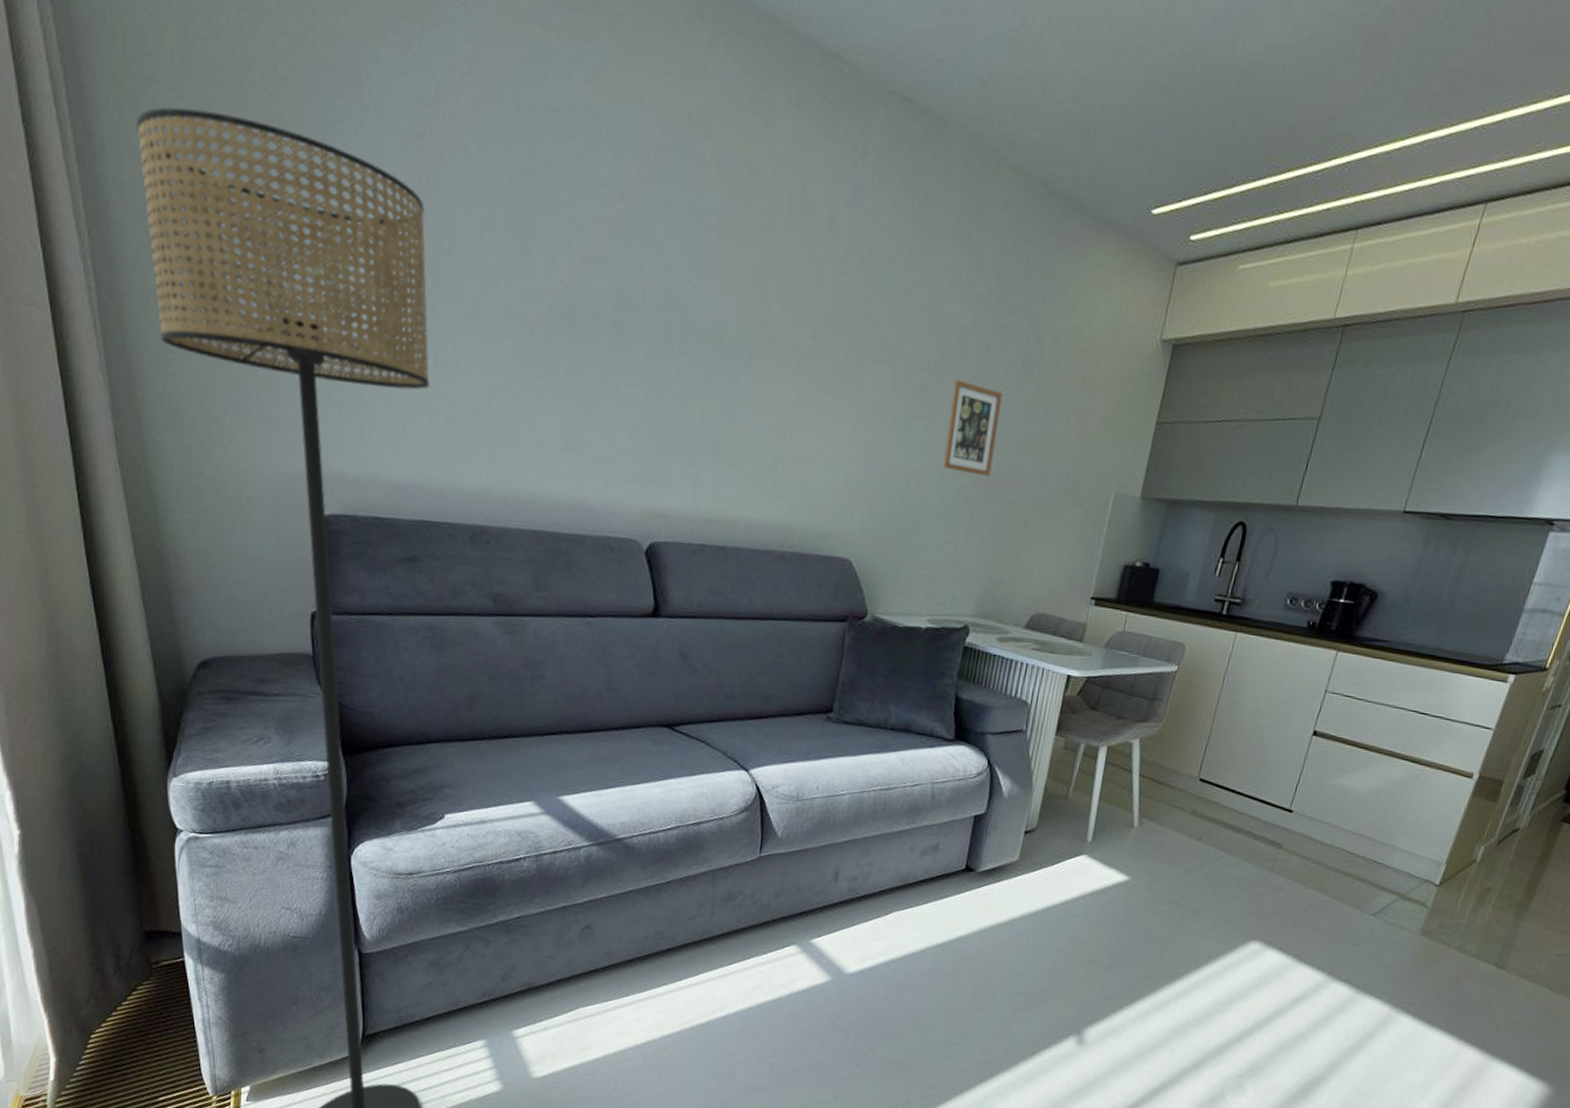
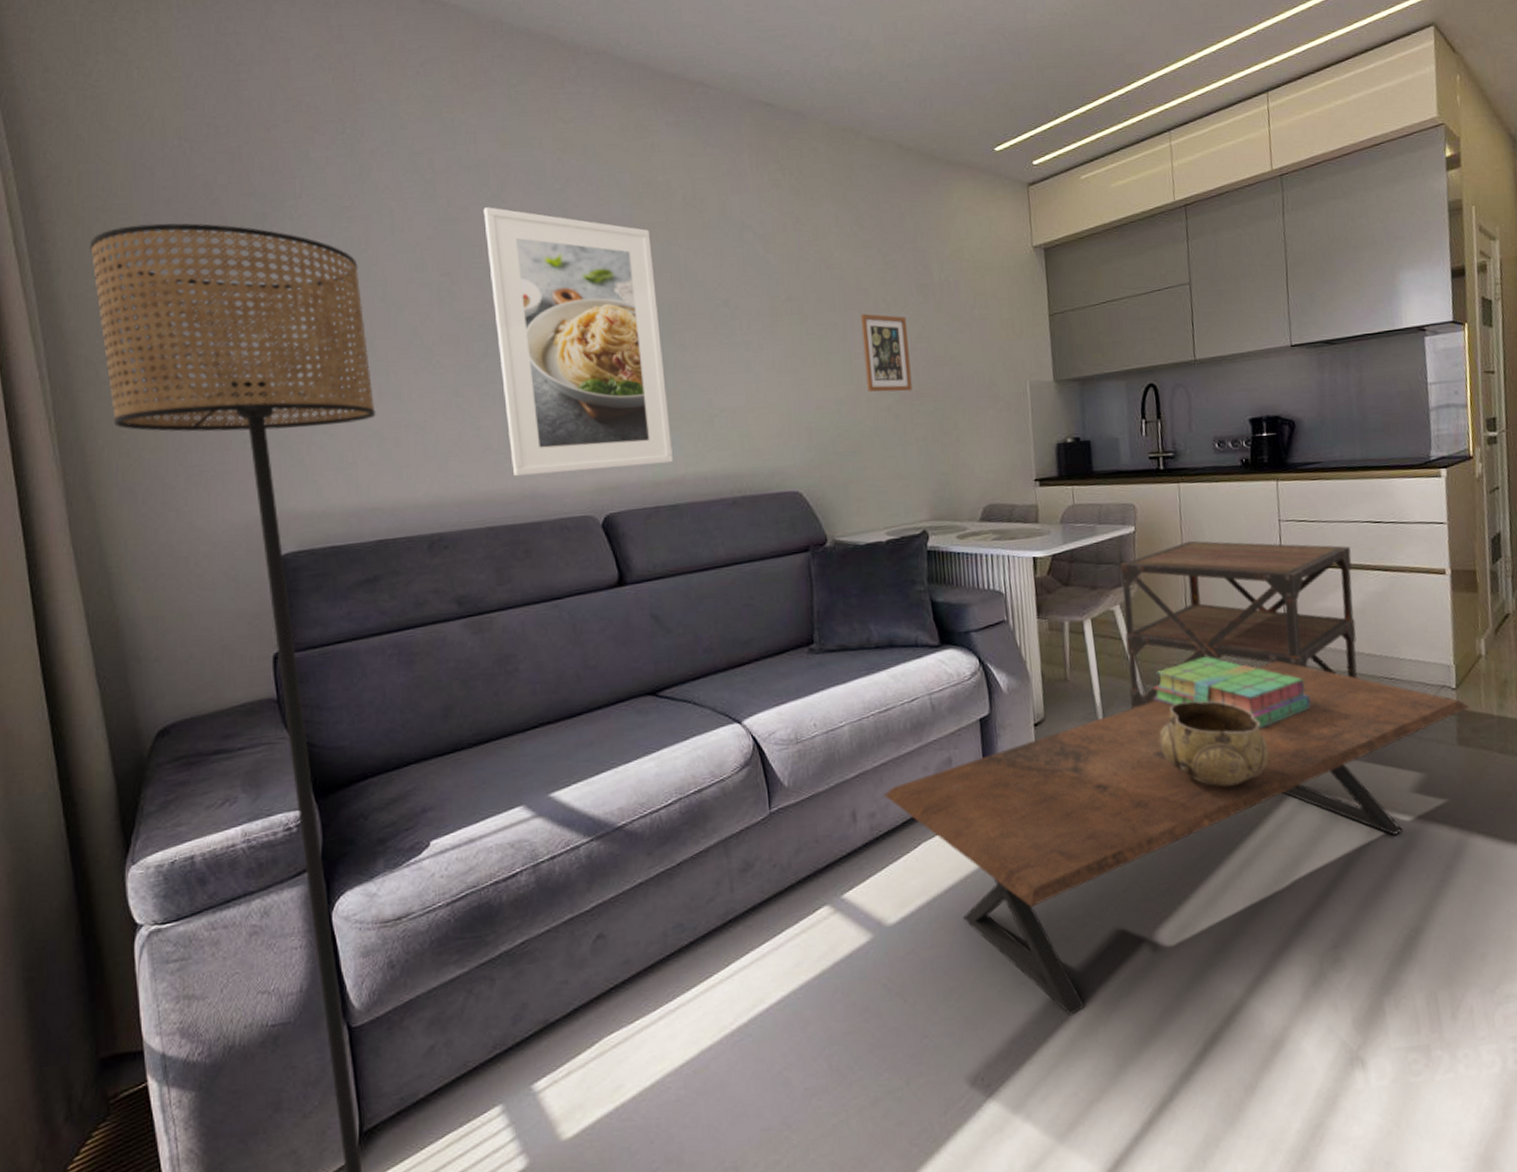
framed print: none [563,166,746,502] -> present [483,207,673,477]
coffee table: none [868,823,1445,1078] -> present [884,660,1470,1015]
side table: none [1121,691,1387,856] -> present [1120,540,1358,710]
decorative bowl: none [1138,841,1241,925] -> present [1159,700,1269,787]
stack of books: none [1146,805,1296,881] -> present [1153,657,1311,728]

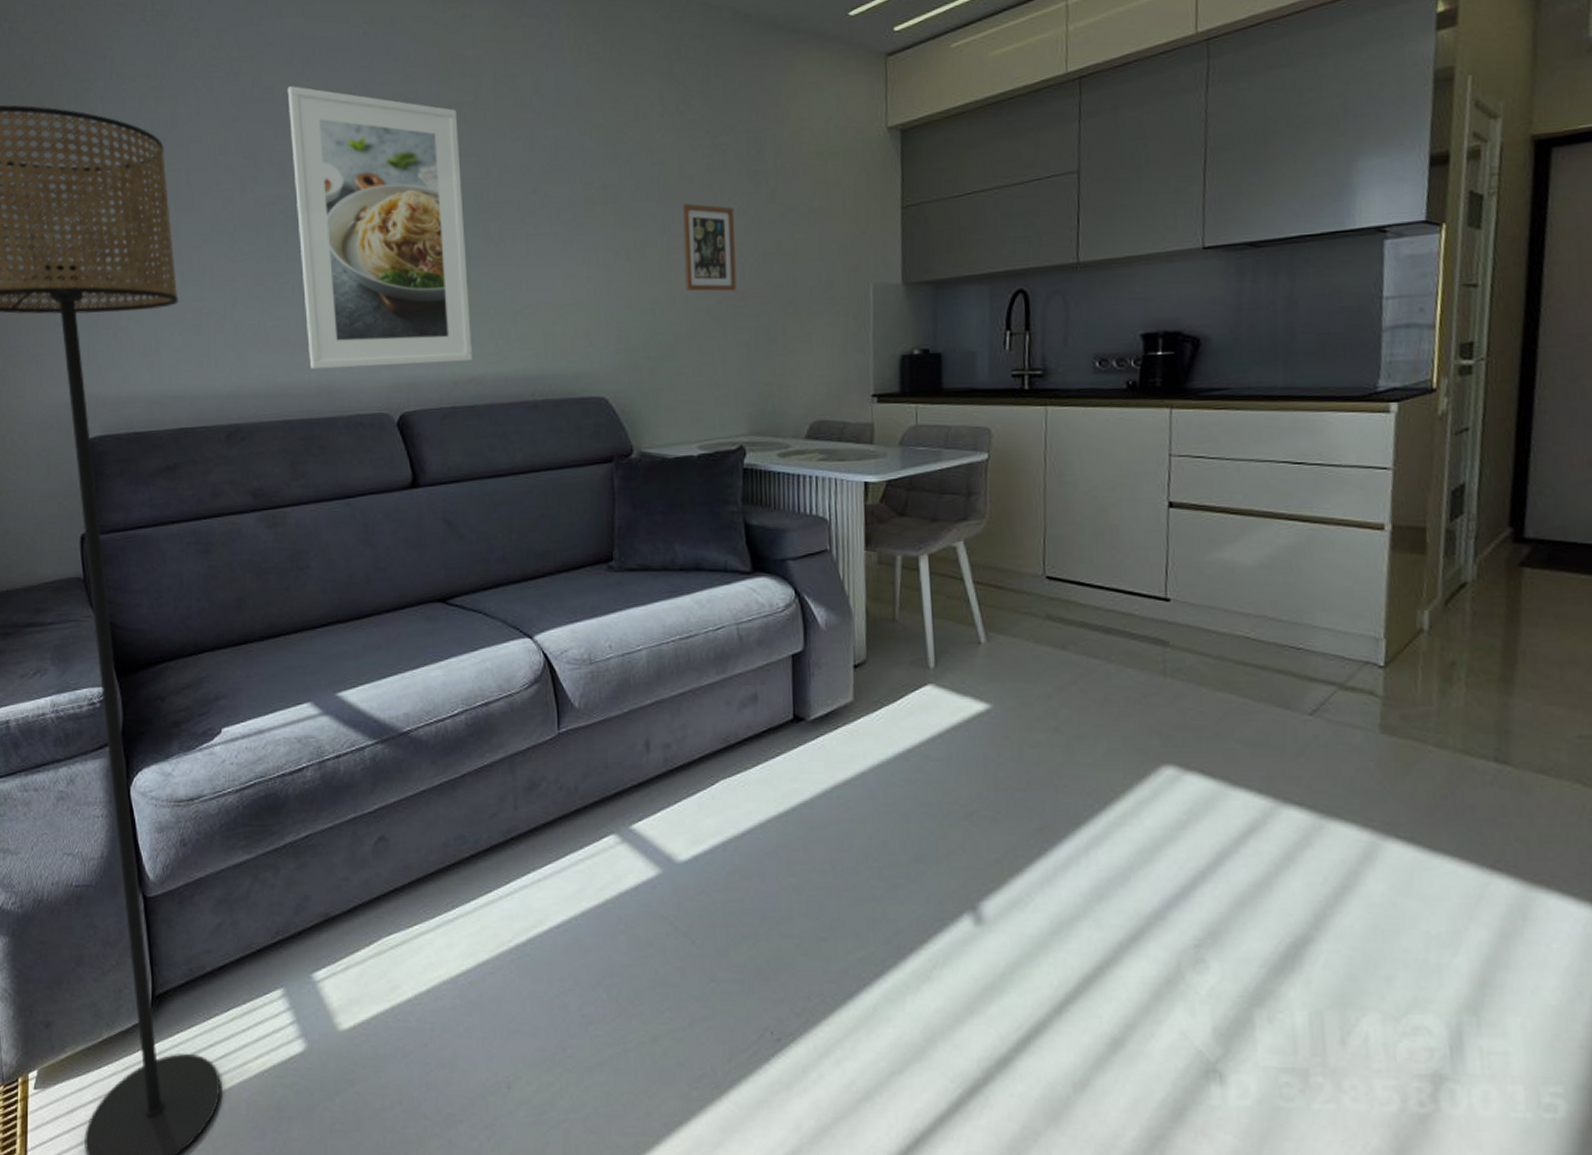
coffee table: present [884,660,1470,1015] -> none [681,617,1400,980]
side table: present [1120,540,1358,710] -> none [966,473,1260,659]
stack of books: present [1153,657,1311,728] -> none [997,607,1192,692]
decorative bowl: present [1159,700,1269,787] -> none [999,655,1135,753]

